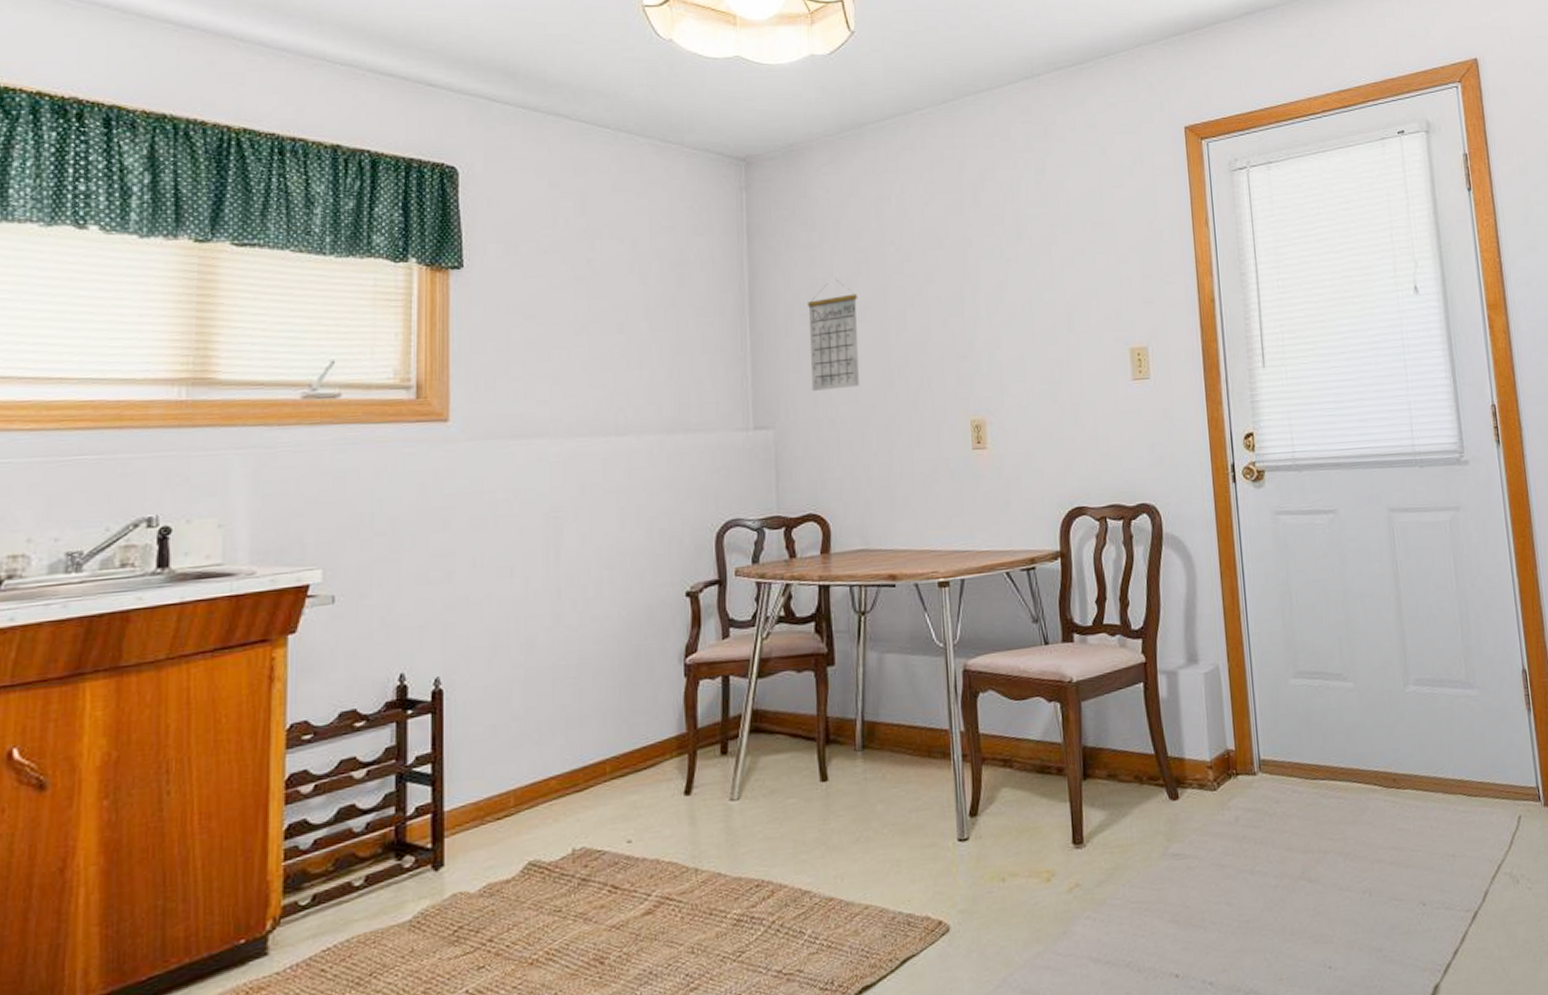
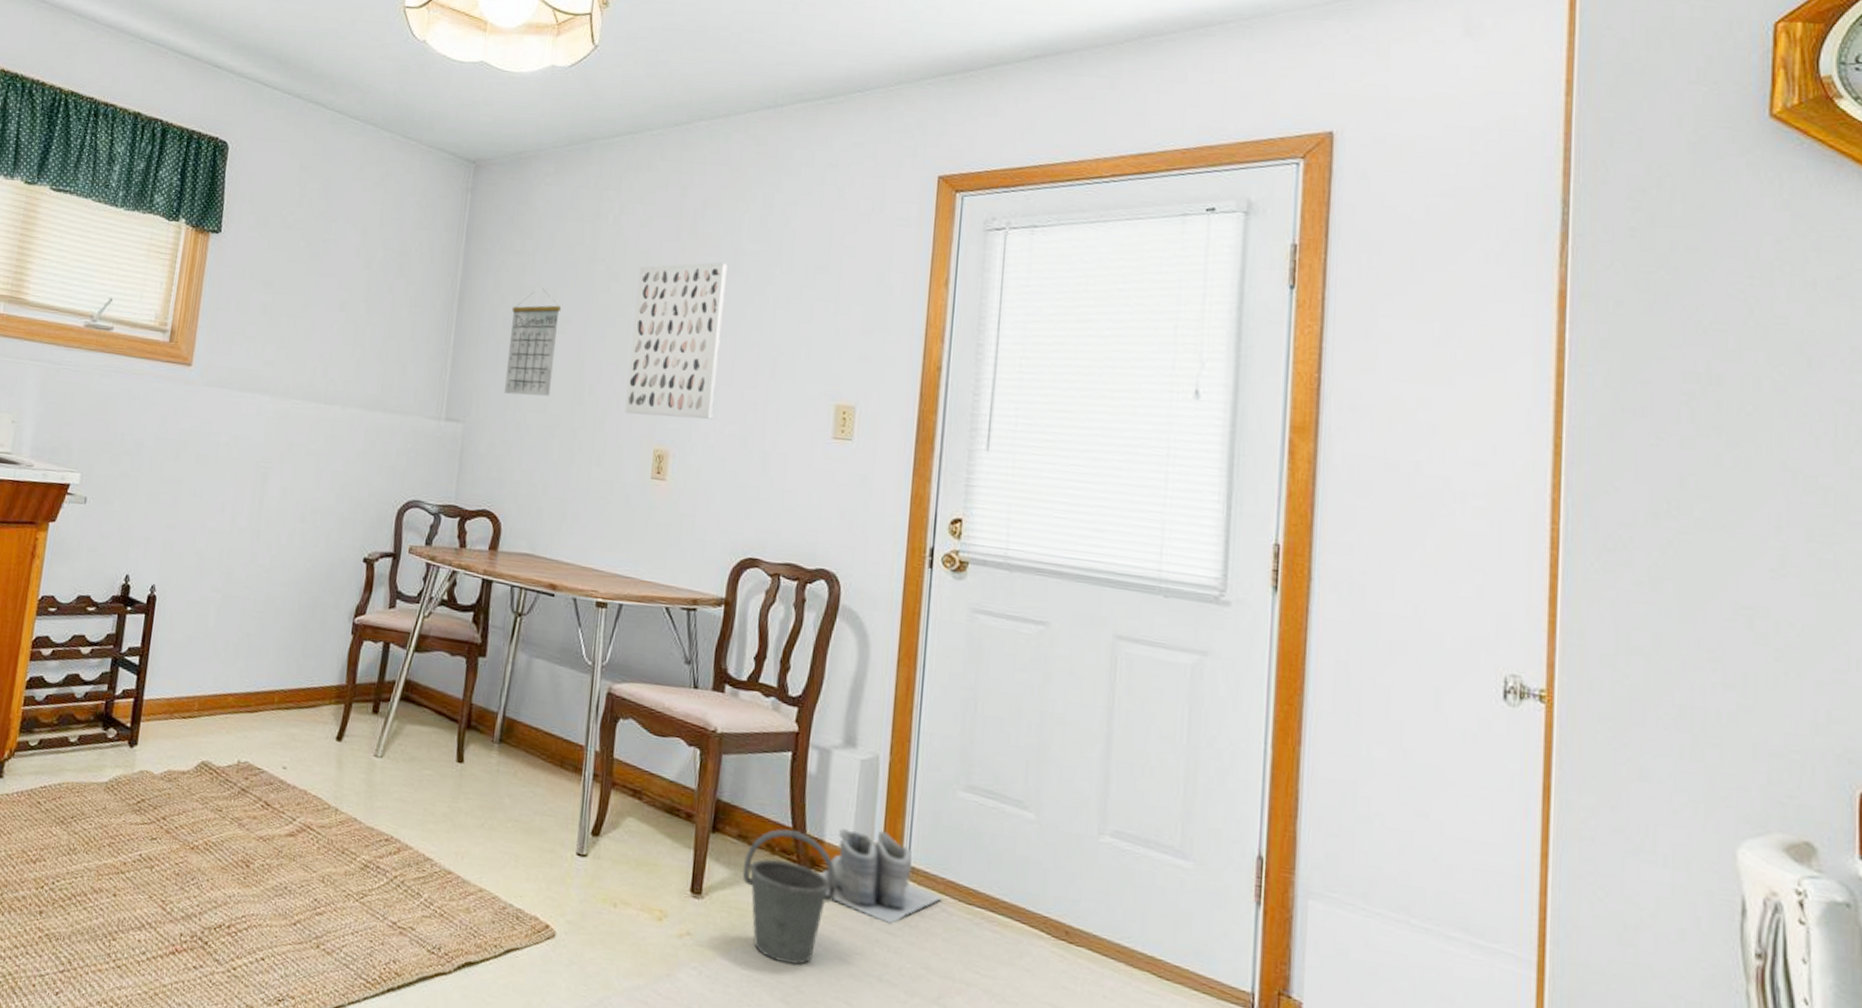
wall art: none [929,229,1022,390] -> present [624,262,728,420]
bucket: none [1116,755,1203,886] -> present [742,829,837,965]
boots: none [1185,733,1293,819] -> present [819,829,943,925]

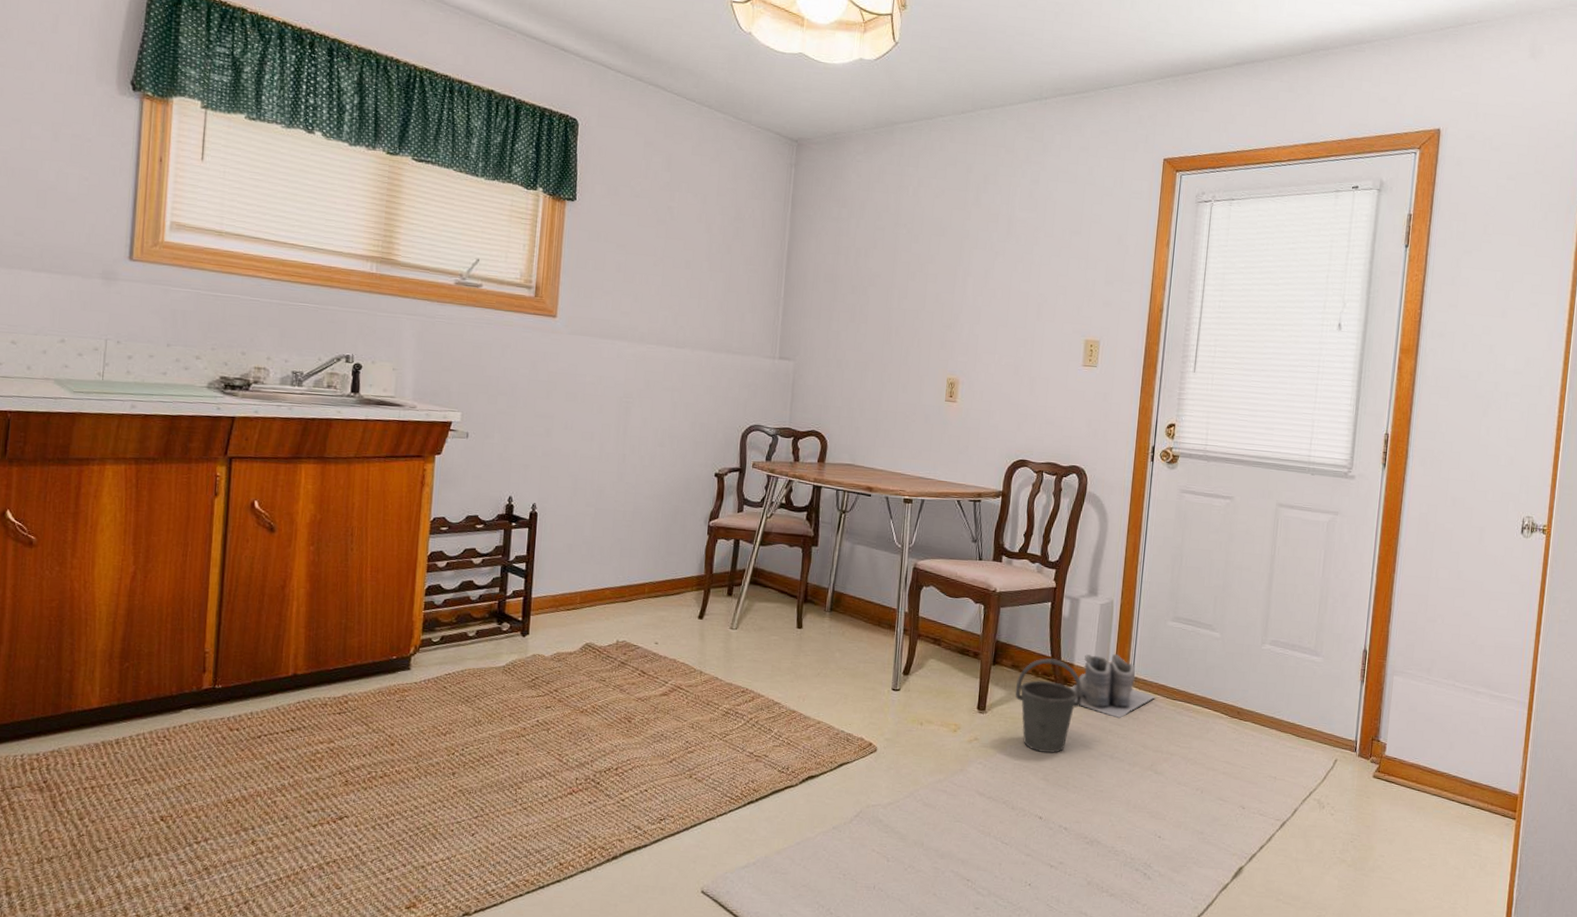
calendar: present [505,288,562,397] -> none [827,249,872,338]
wall art: present [624,262,728,420] -> none [924,227,1004,354]

